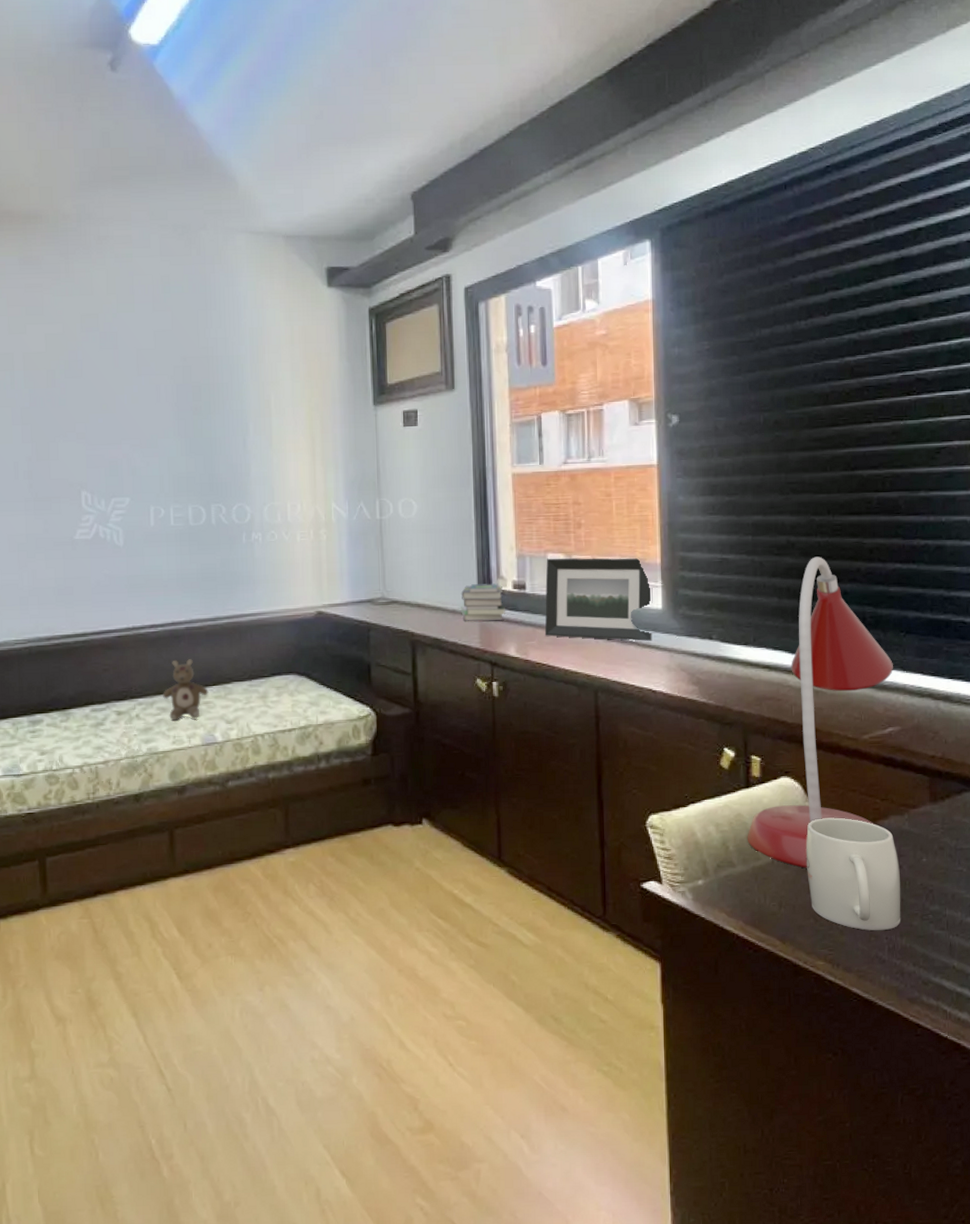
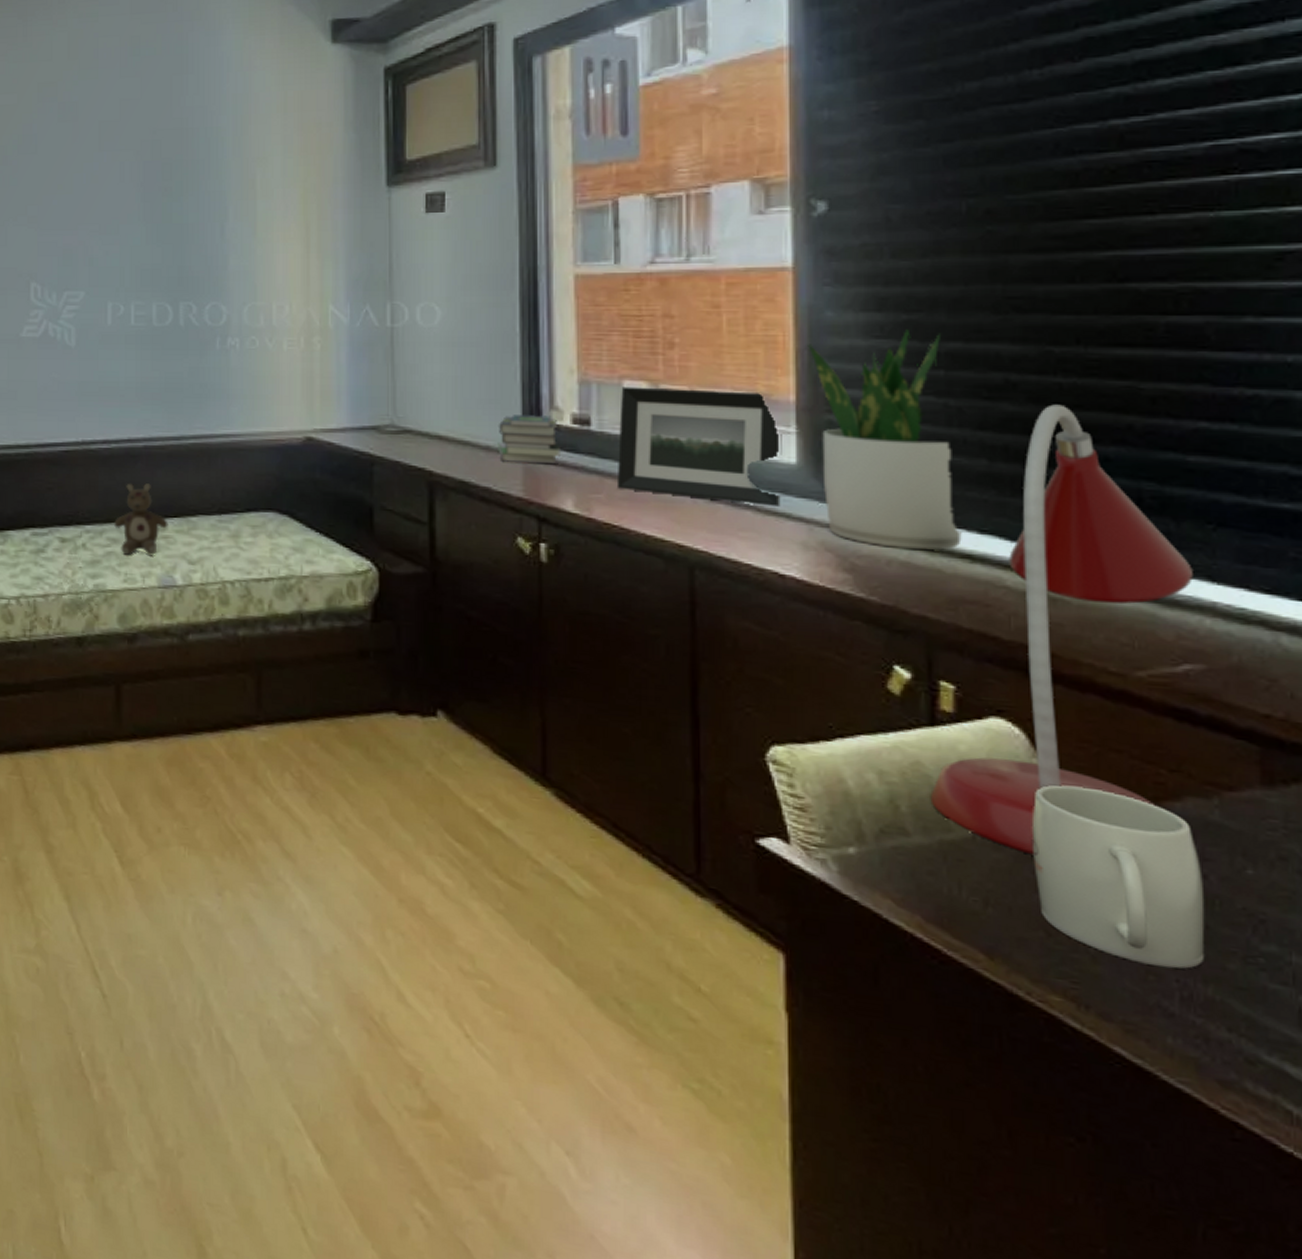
planter: none [668,507,763,665] -> present [808,329,962,551]

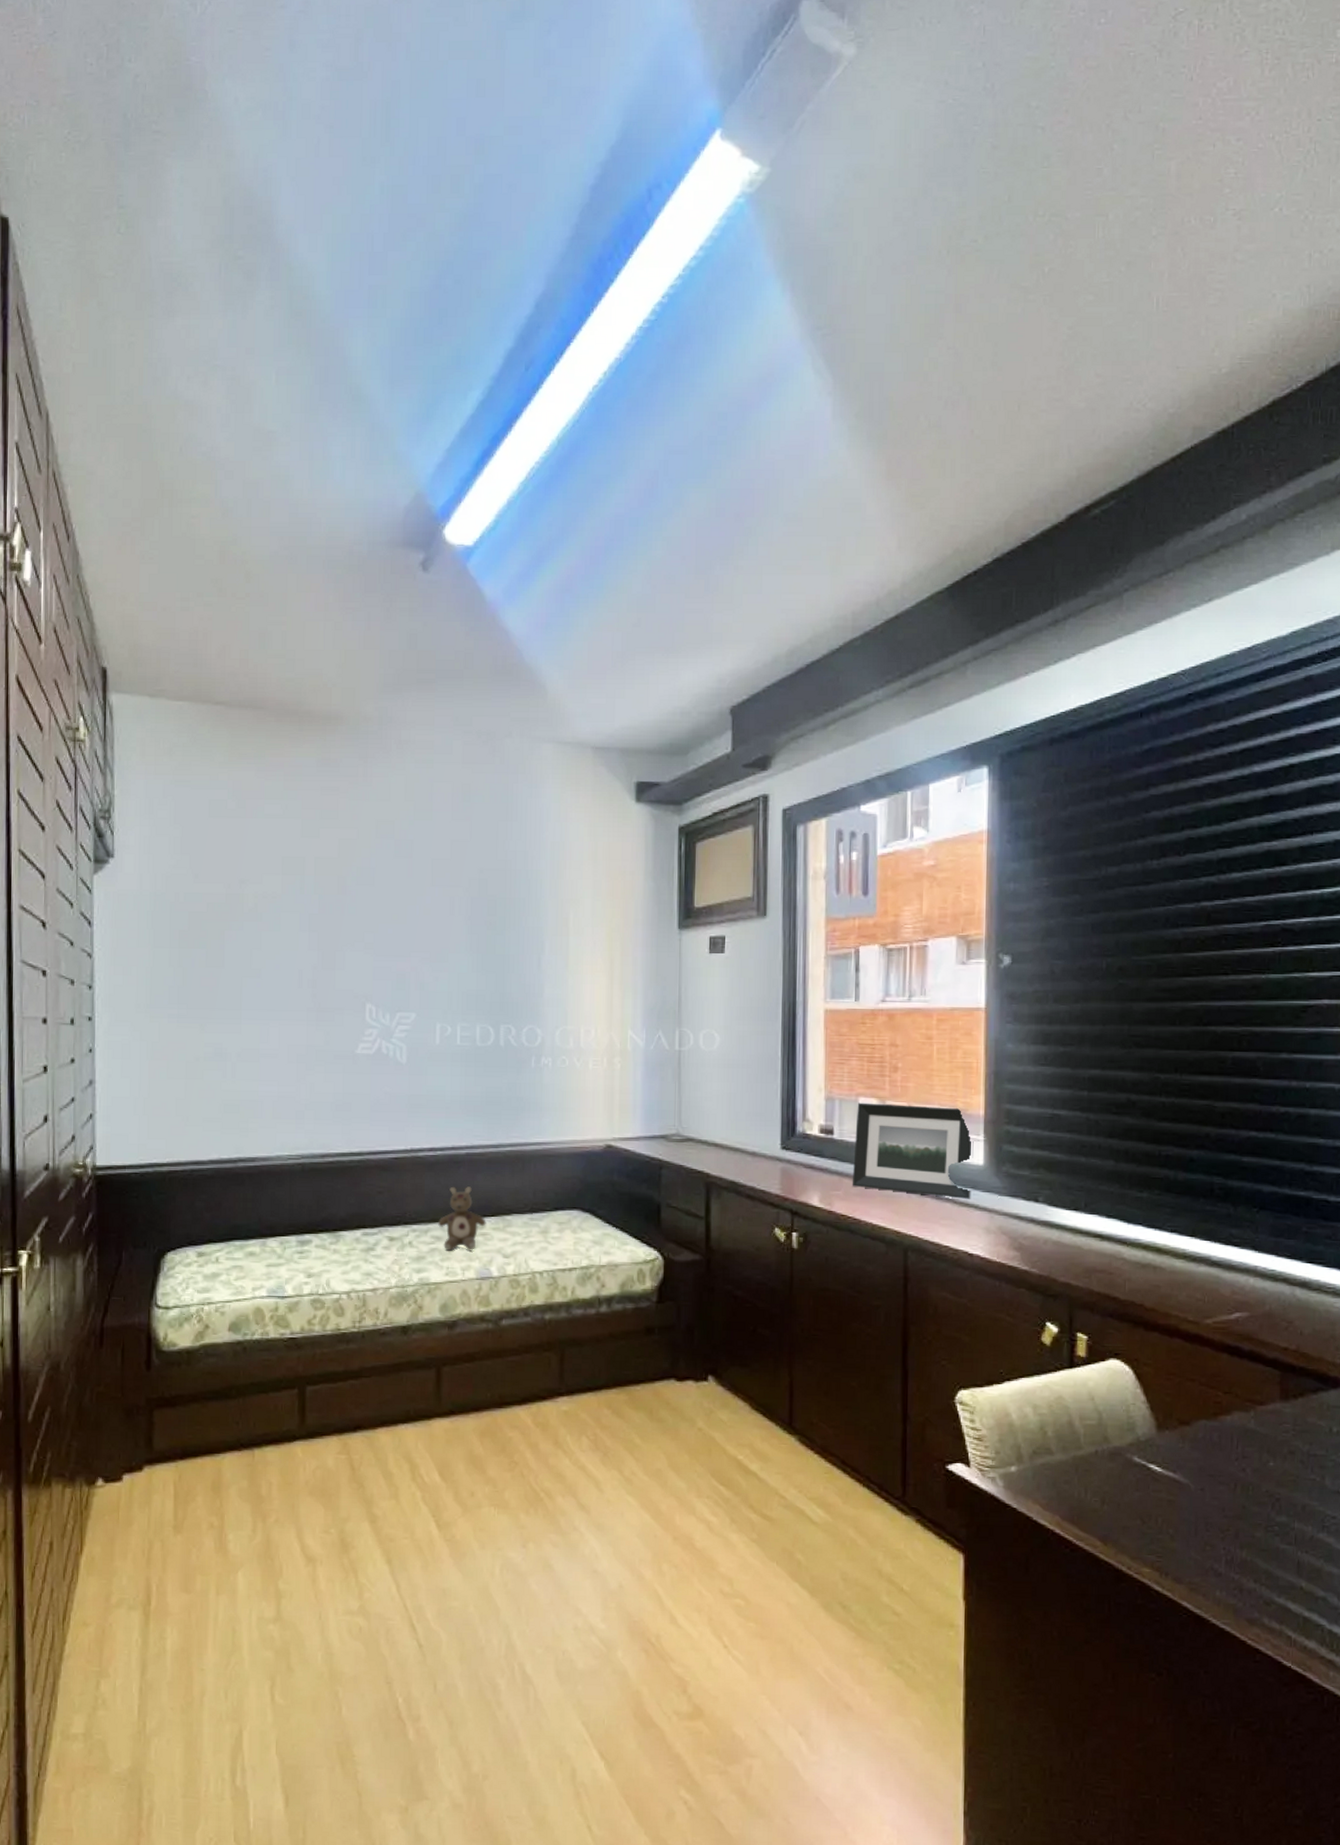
books: present [498,415,560,465] -> none [761,1126,810,1167]
planter: present [808,329,962,551] -> none [994,1059,1095,1232]
desk lamp: present [930,404,1193,855] -> none [1068,1118,1243,1463]
mug: present [1031,784,1205,969] -> none [1134,1408,1243,1540]

